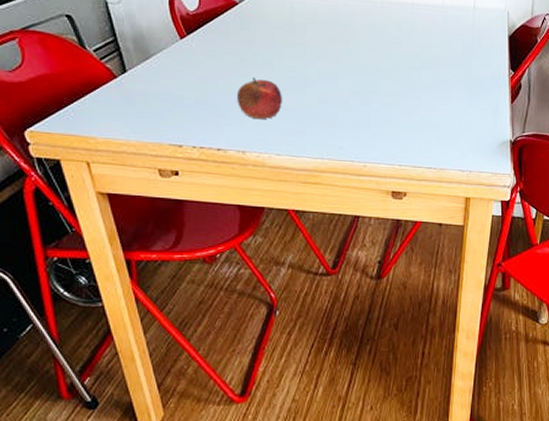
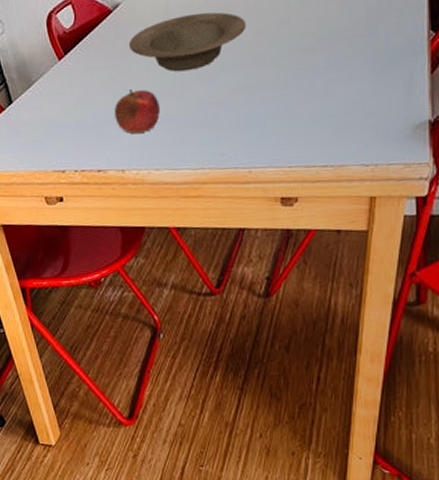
bowl: none [253,20,364,70] -> present [128,12,247,72]

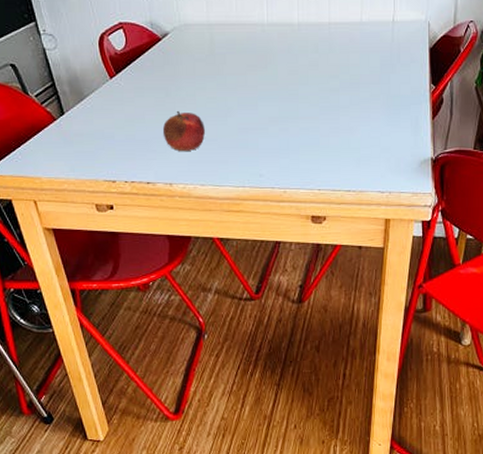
bowl: present [128,12,247,72] -> none [176,49,282,99]

